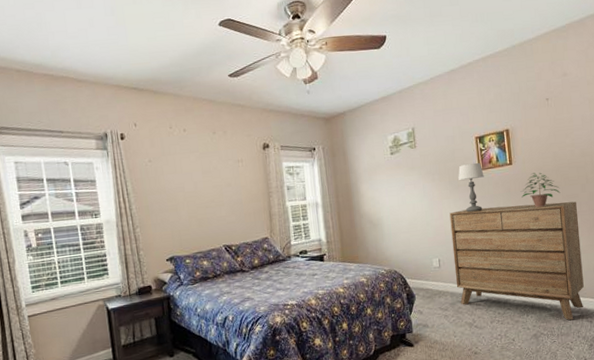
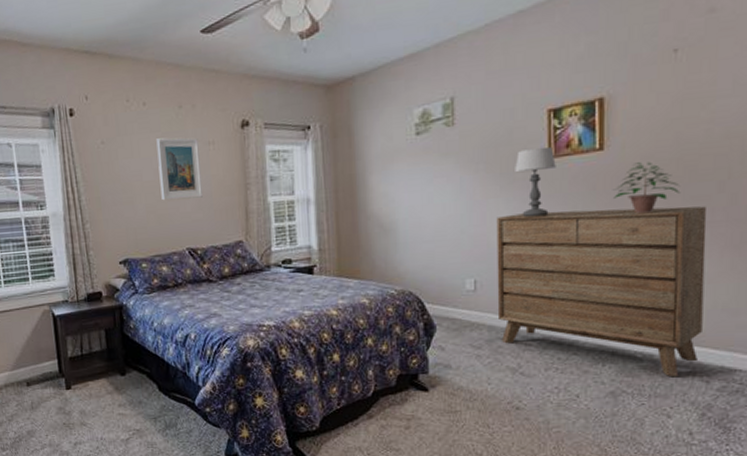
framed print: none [195,157,235,207] -> present [156,137,203,201]

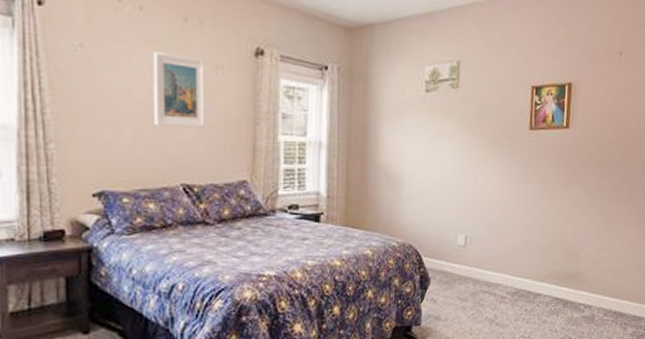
dresser: present [496,206,707,378] -> none [481,177,632,325]
table lamp: present [515,147,556,218] -> none [504,119,535,181]
potted plant: present [614,161,681,214] -> none [573,142,617,186]

